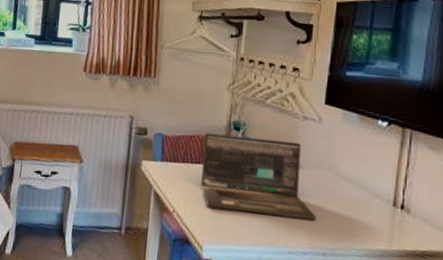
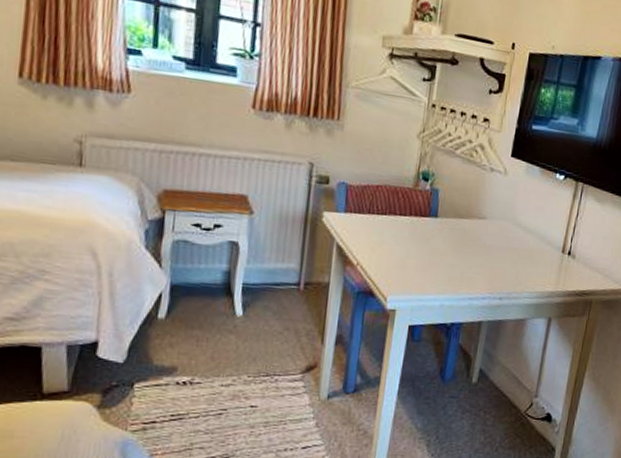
laptop: present [200,133,317,220] -> none [386,183,496,268]

